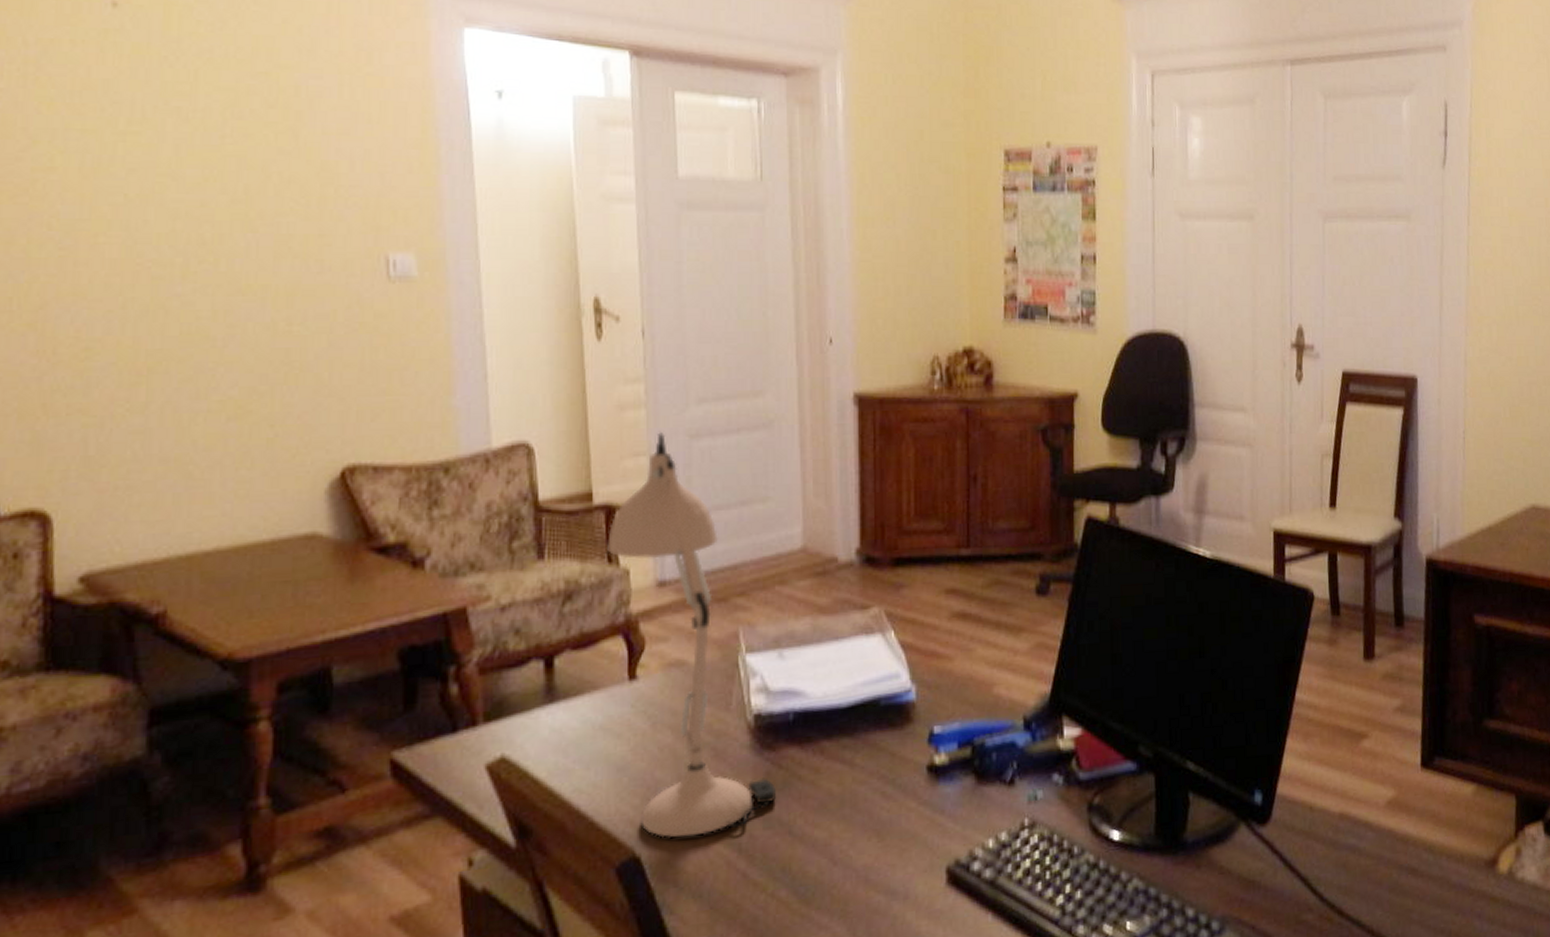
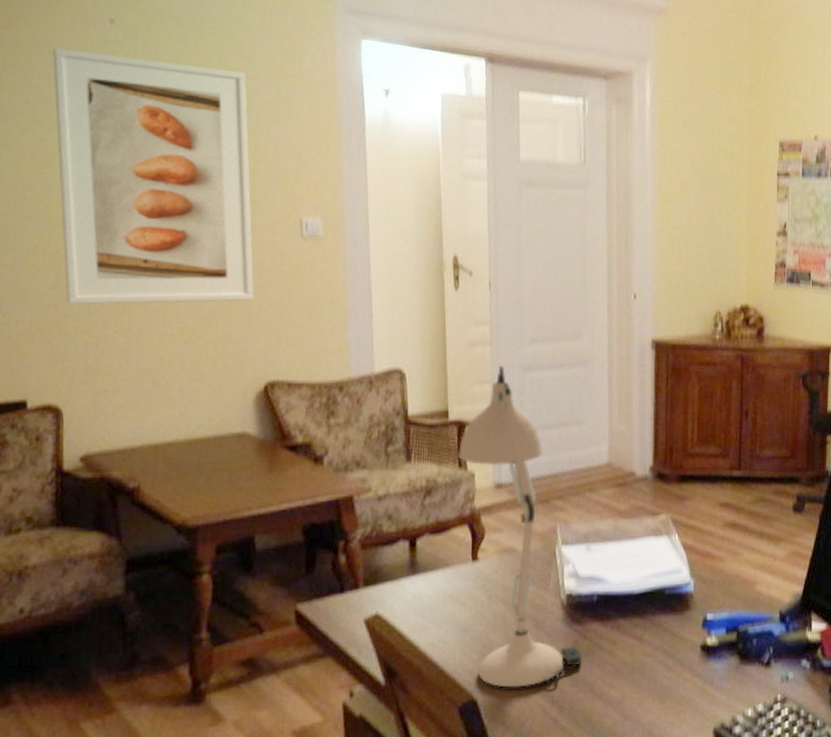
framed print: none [29,39,324,376] -> present [52,48,254,305]

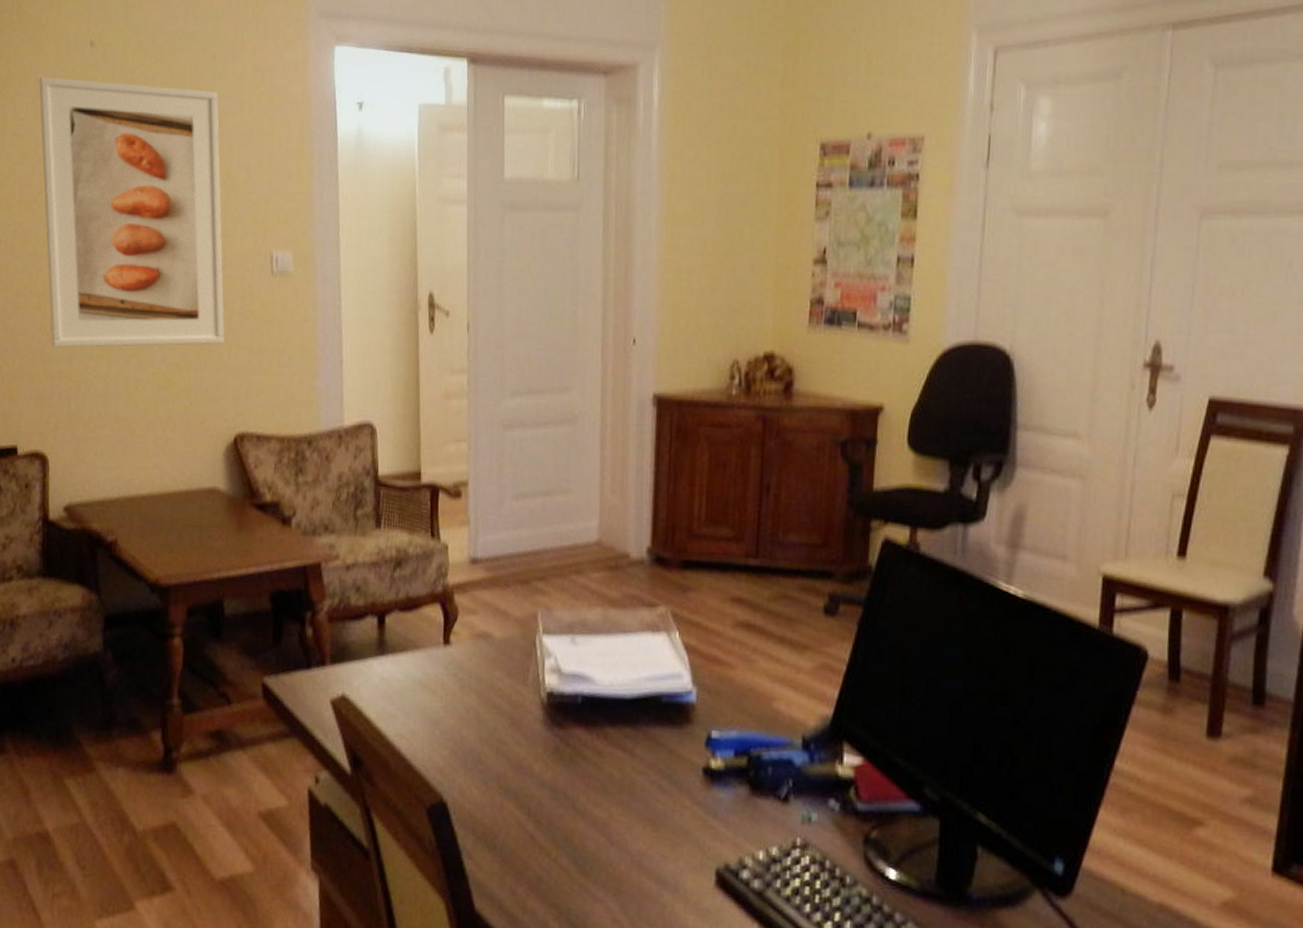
desk lamp: present [458,364,582,688] -> none [431,420,563,794]

